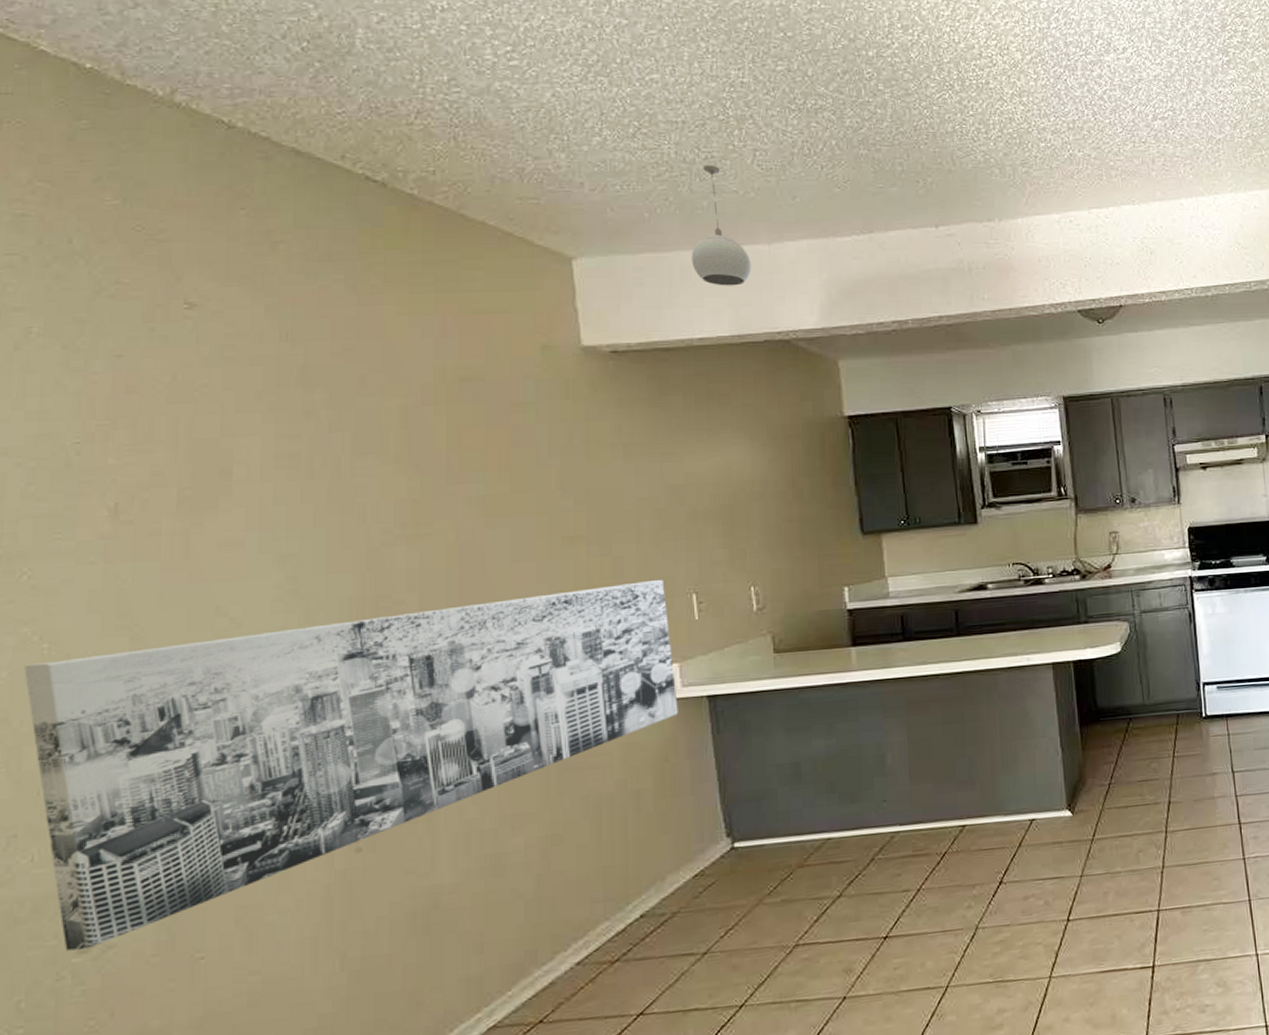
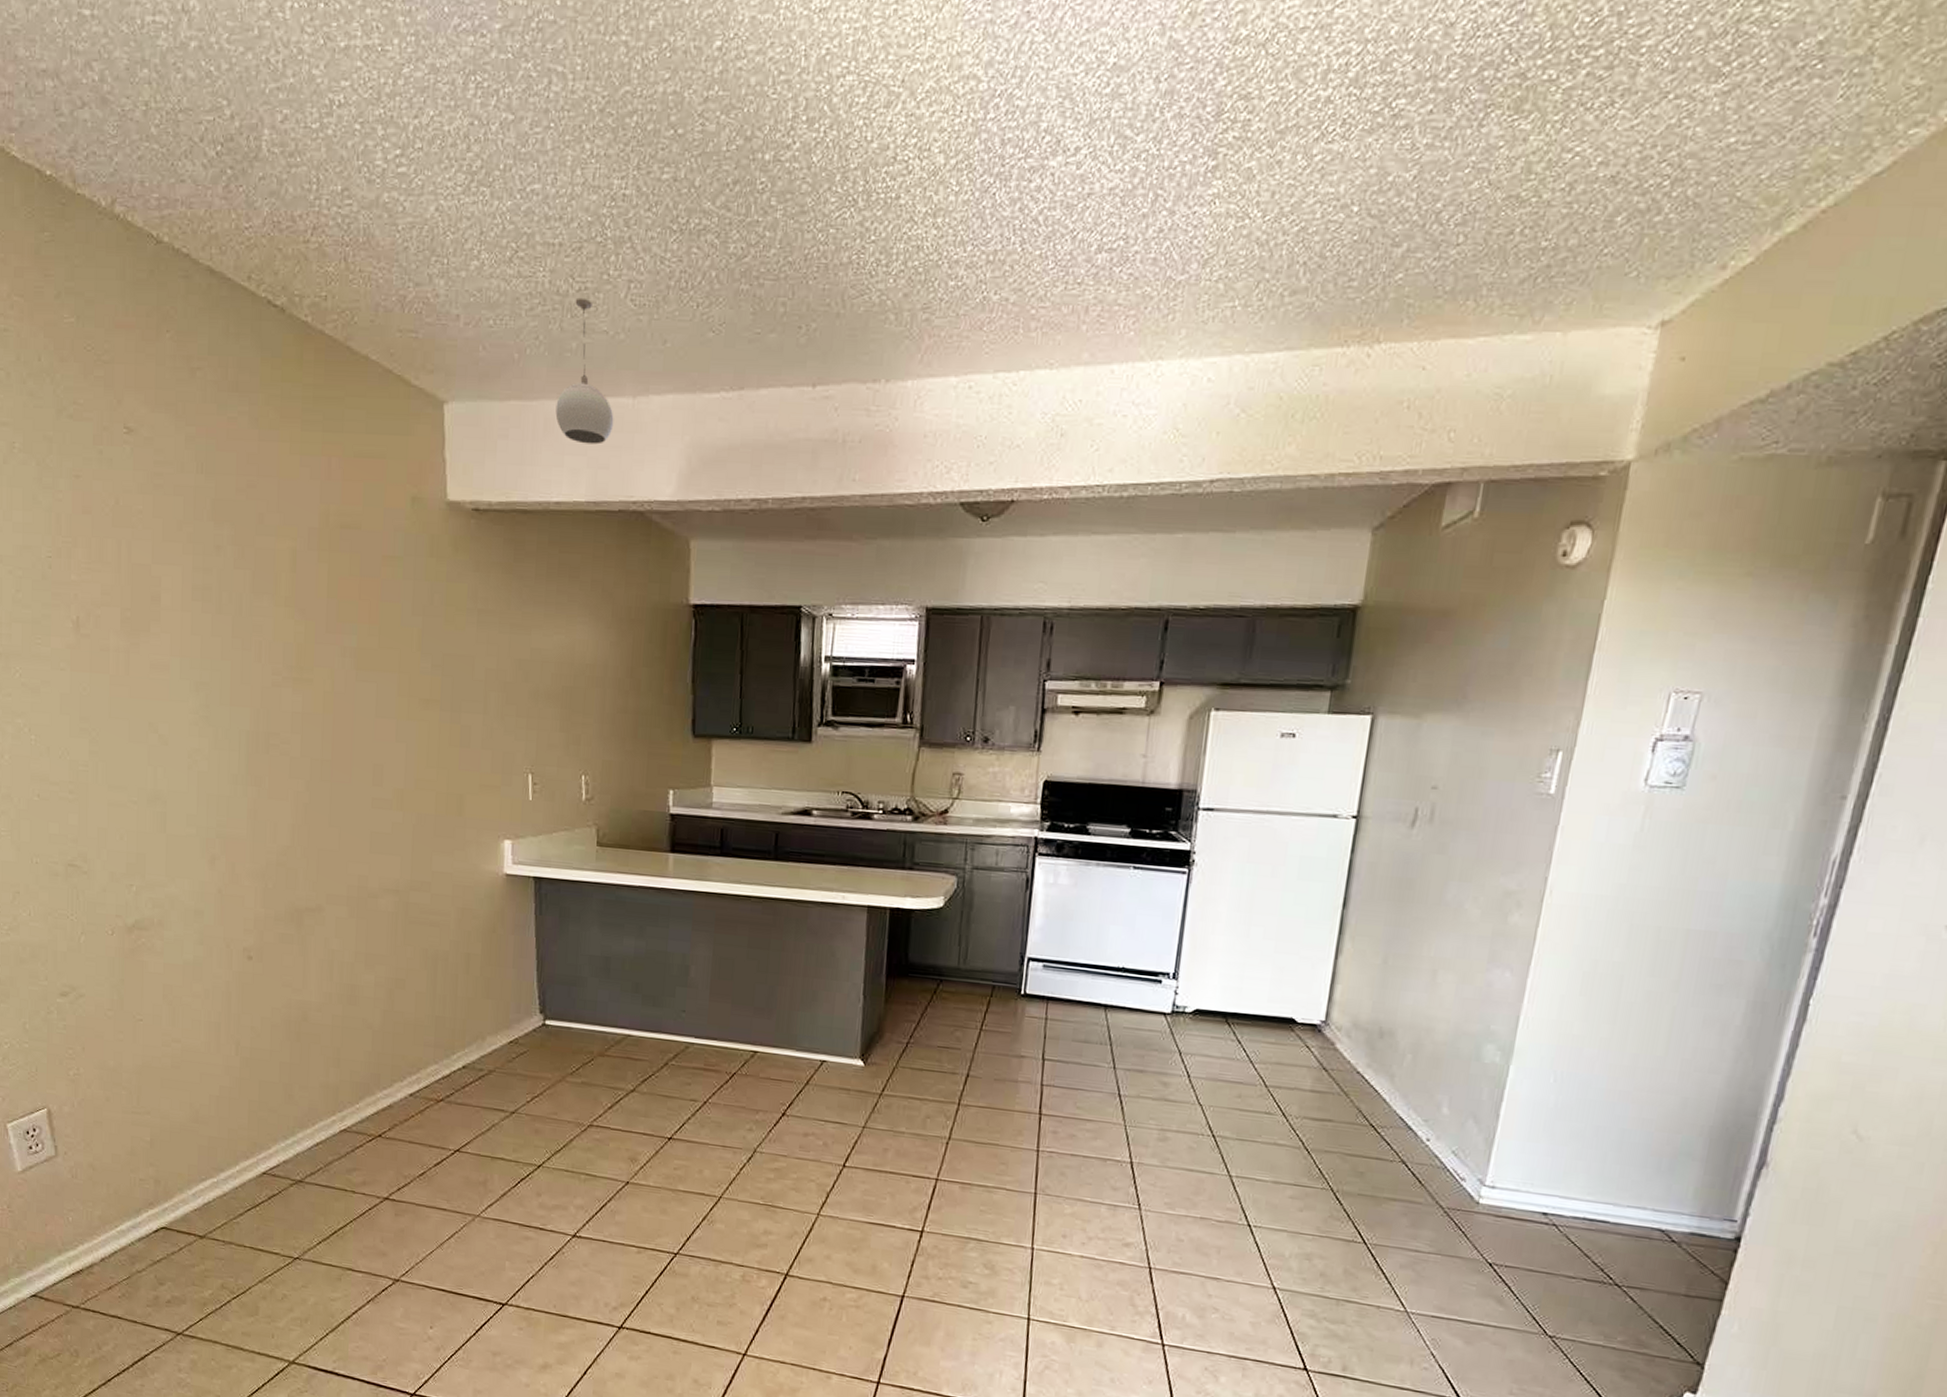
wall art: present [24,579,678,951] -> none [20,751,508,994]

